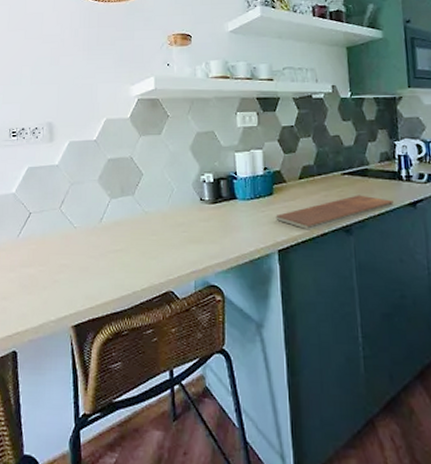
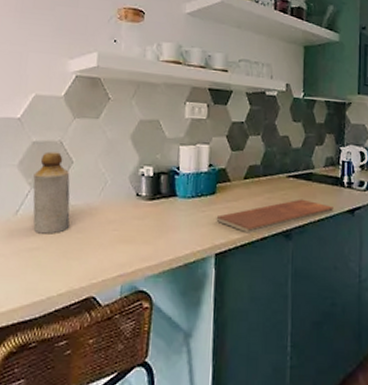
bottle: none [111,167,145,238] -> present [33,151,71,234]

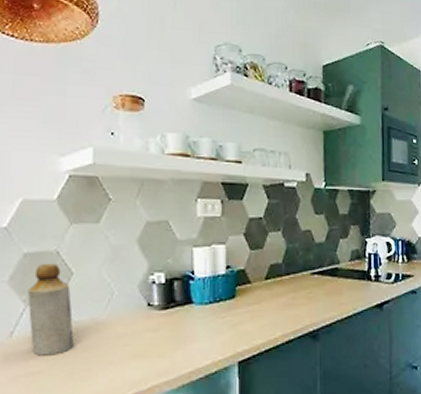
chopping board: present [216,199,334,234] -> none [237,296,361,338]

